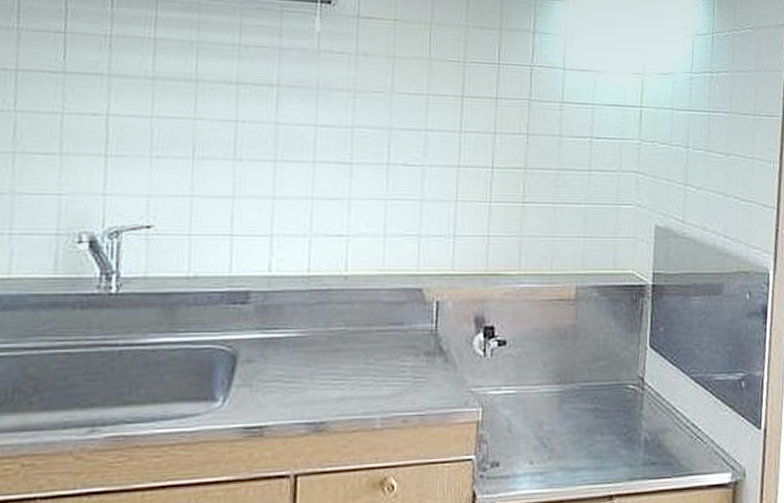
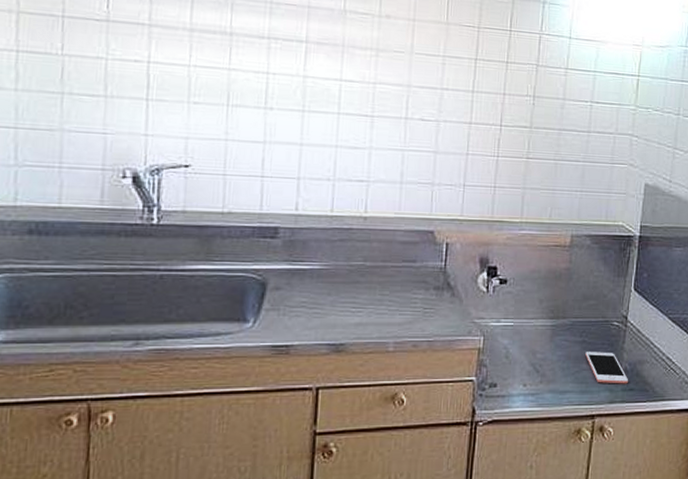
cell phone: none [599,420,649,458] -> present [585,352,628,384]

